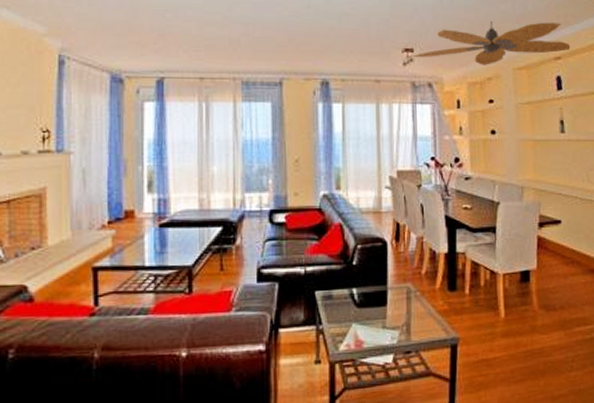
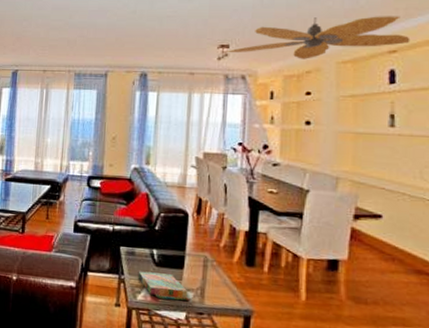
board game: none [338,314,398,344] -> present [137,271,192,301]

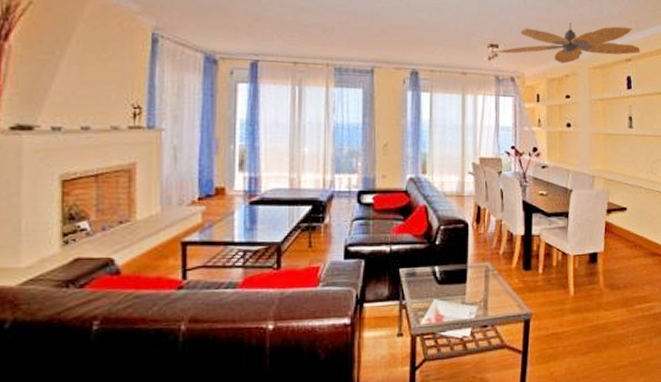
board game: present [137,271,192,301] -> none [420,291,476,319]

